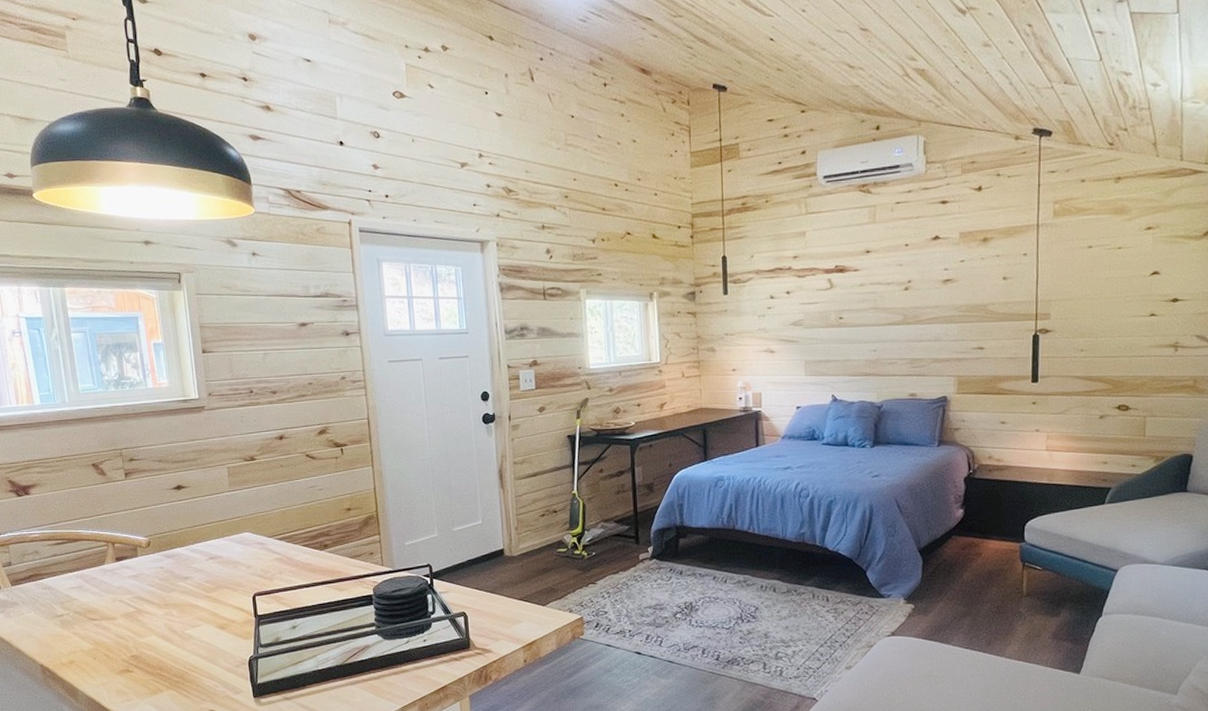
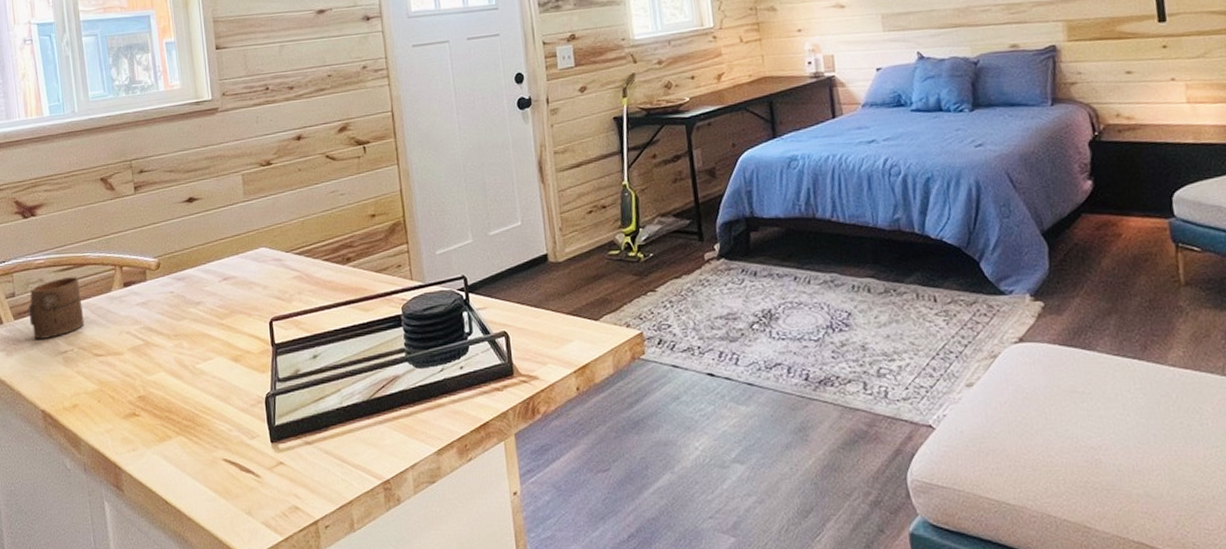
cup: none [25,550,79,603] -> present [28,277,84,339]

